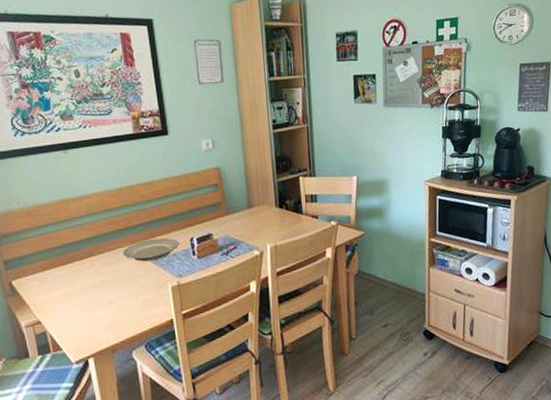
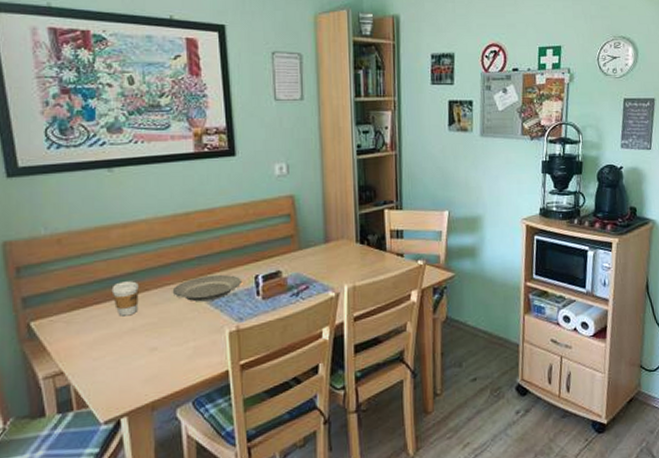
coffee cup: none [73,245,96,275] -> present [111,281,139,316]

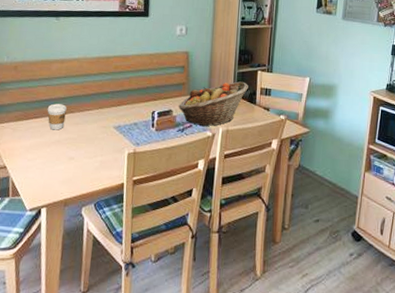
plate: present [172,274,241,302] -> none [90,107,142,127]
fruit basket: none [288,225,375,286] -> present [178,81,248,127]

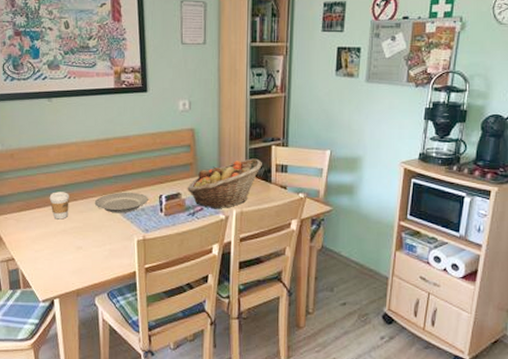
plate: none [90,107,142,127] -> present [94,192,148,213]

